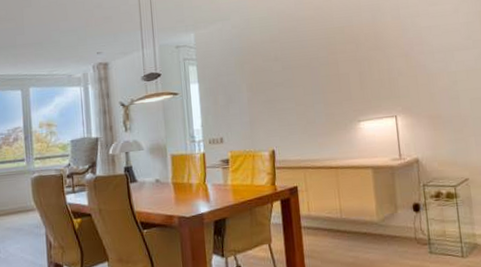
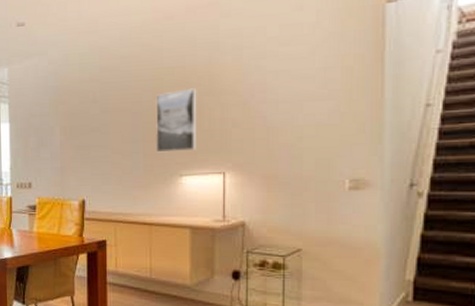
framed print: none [330,44,370,102] -> present [155,88,197,153]

